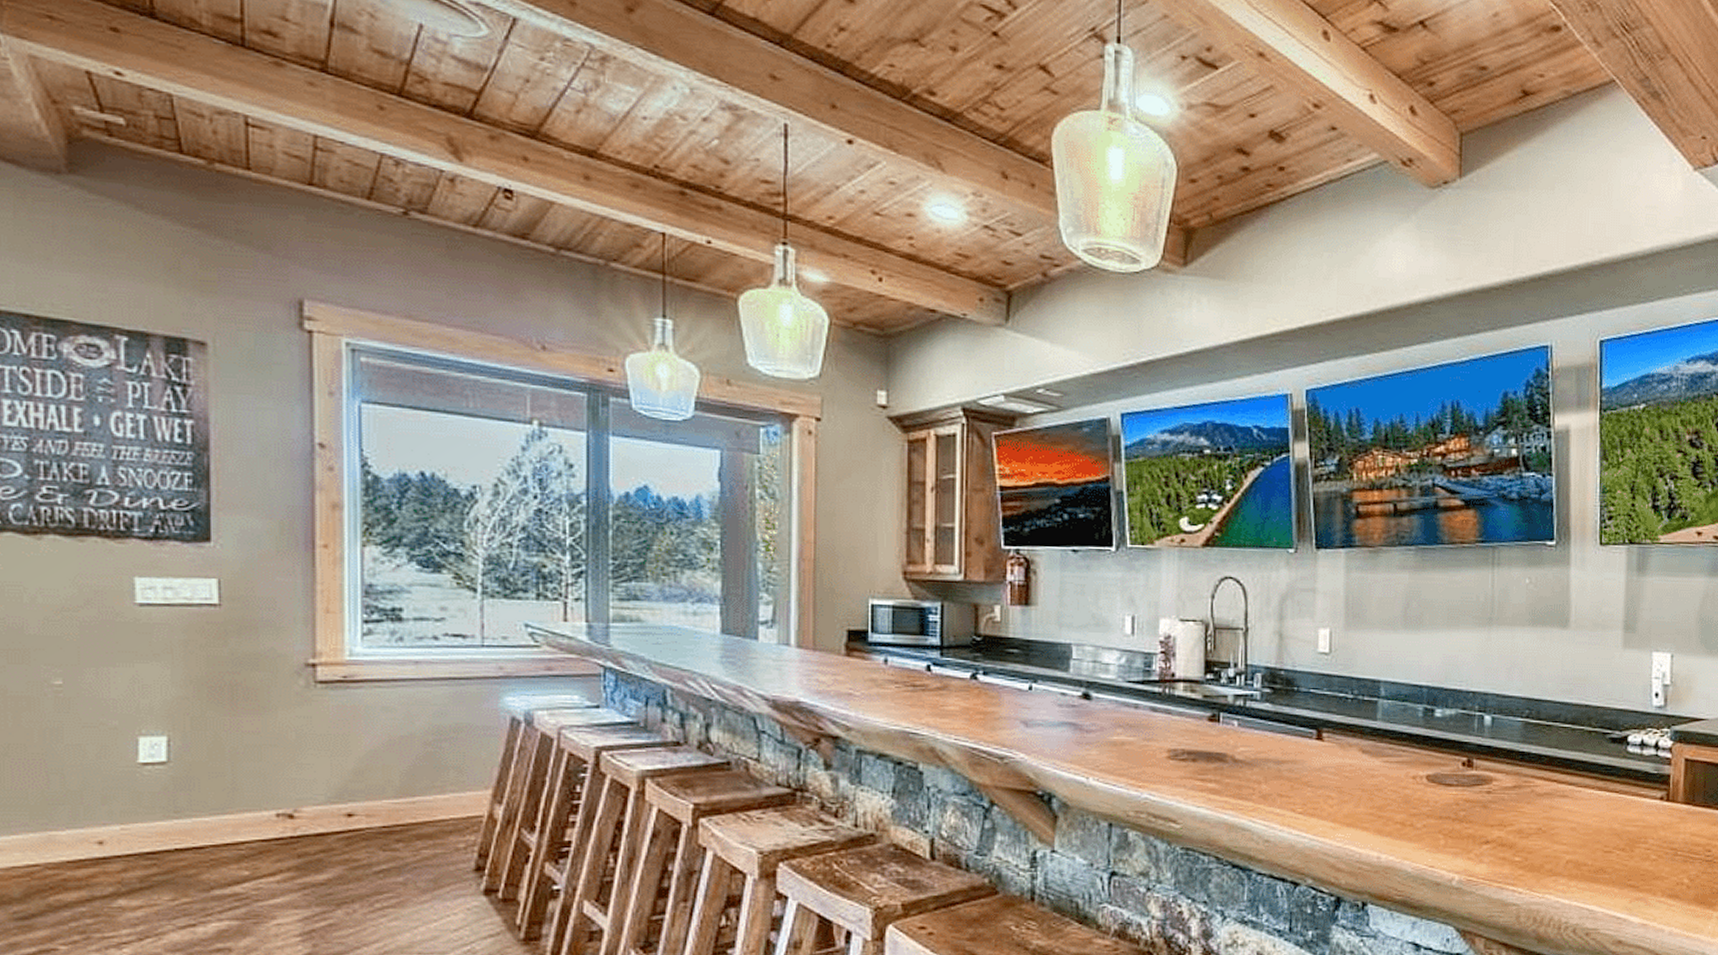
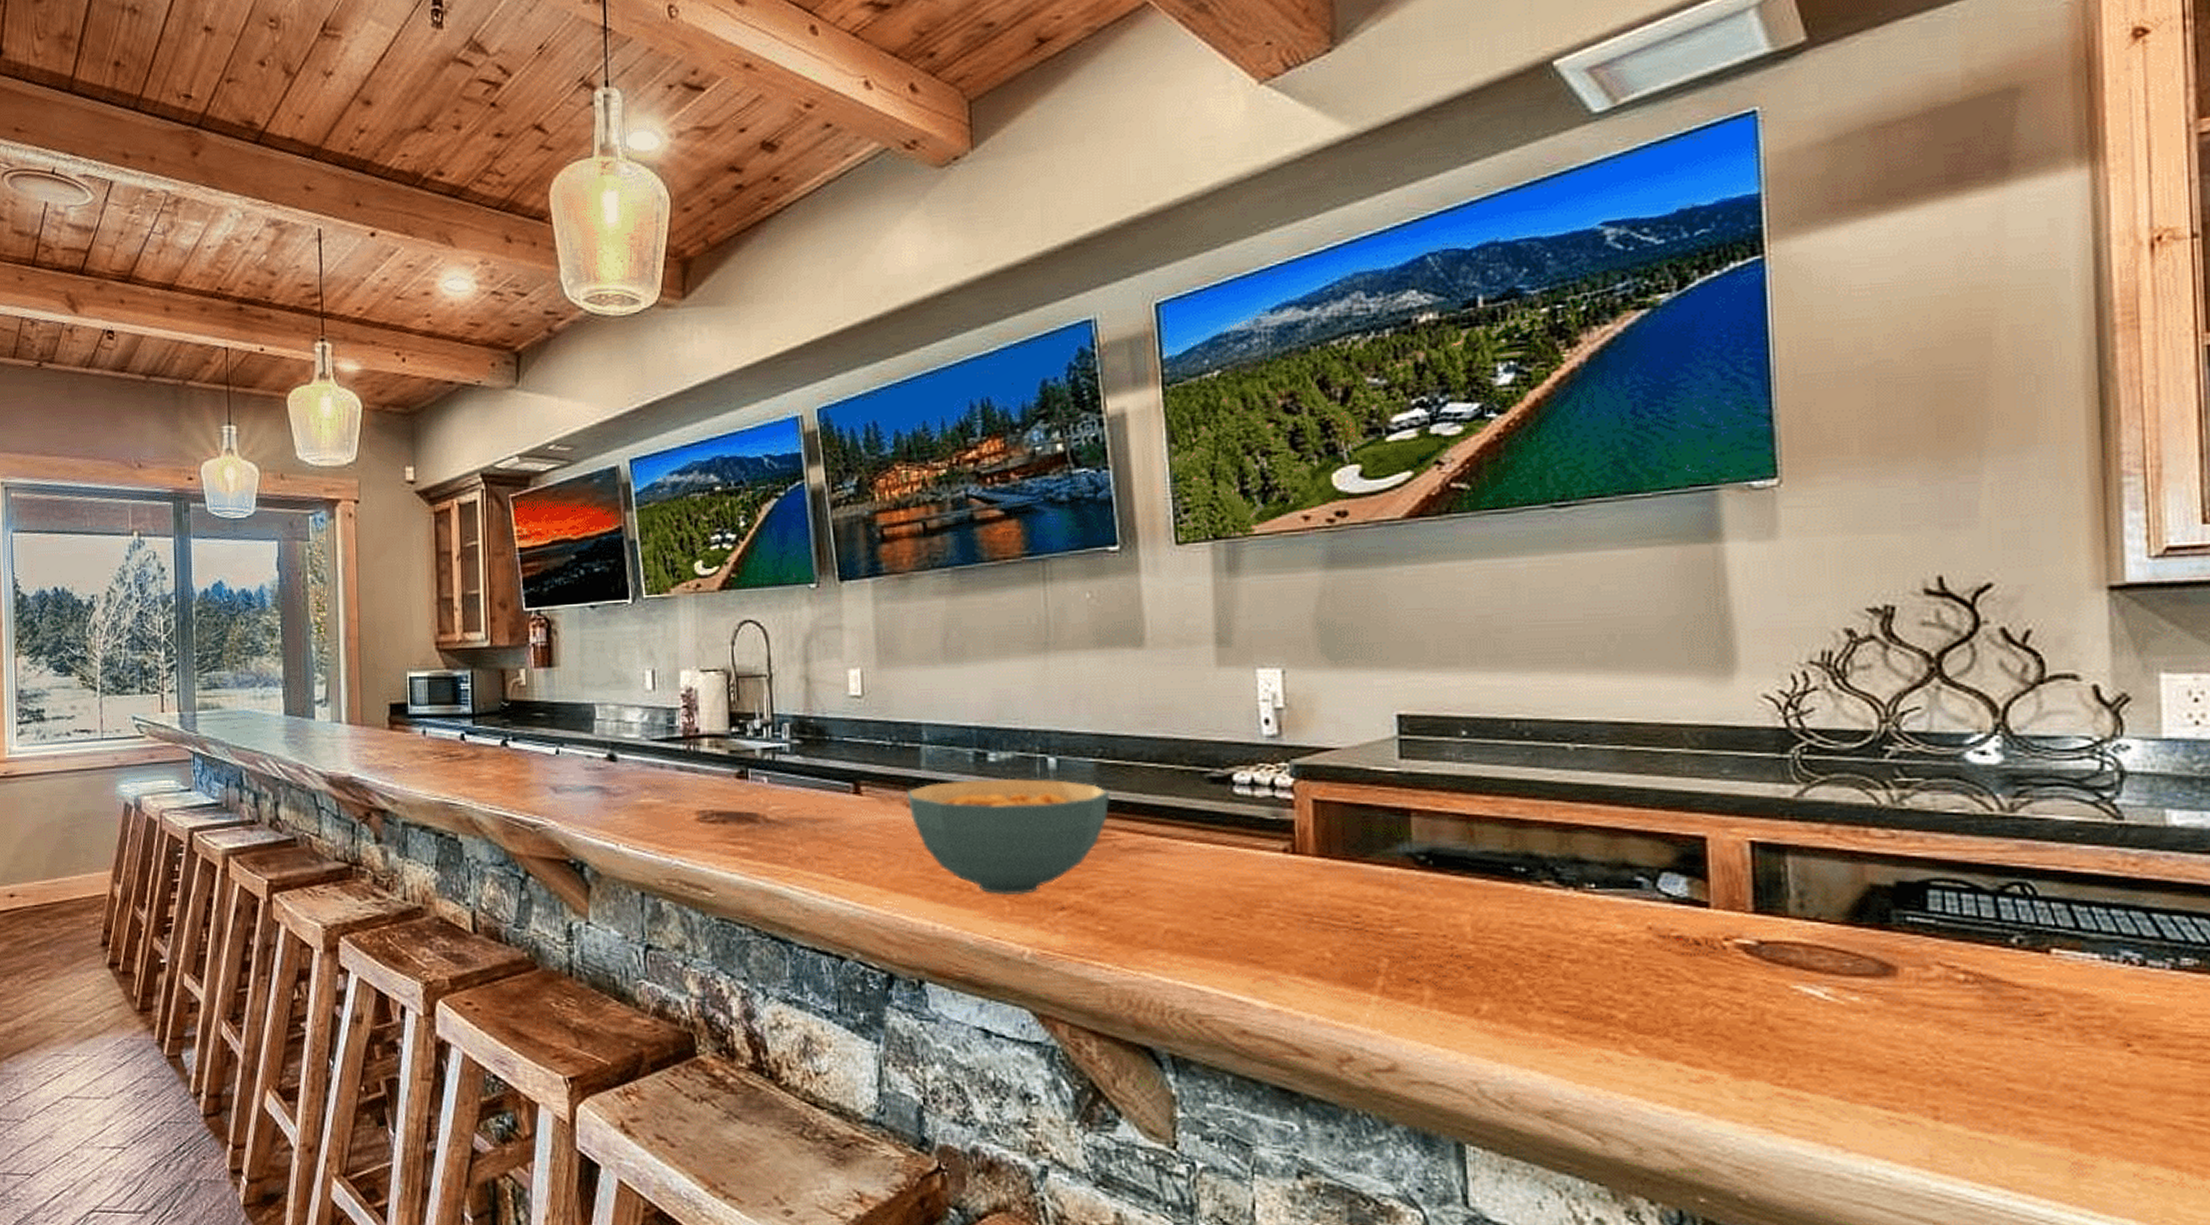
cereal bowl: none [1364,731,1532,831] -> present [908,778,1110,896]

